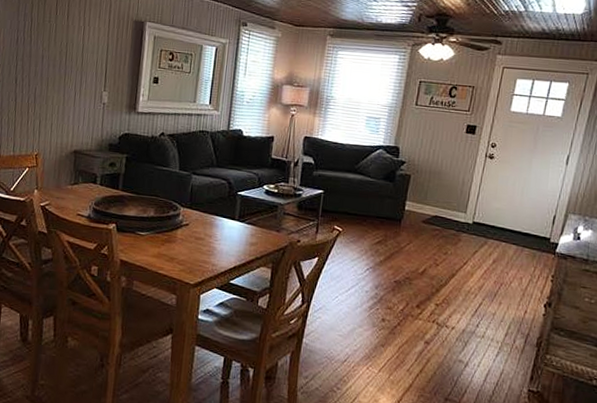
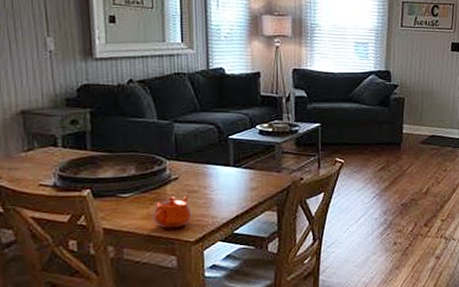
teapot: none [161,239,196,270] -> present [152,195,192,229]

